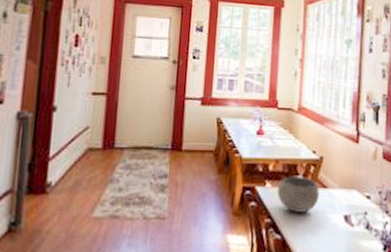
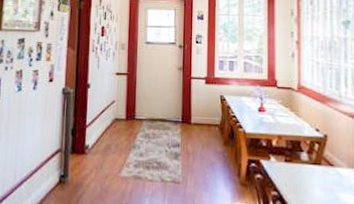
bowl: present [277,176,319,212] -> none [282,153,326,189]

